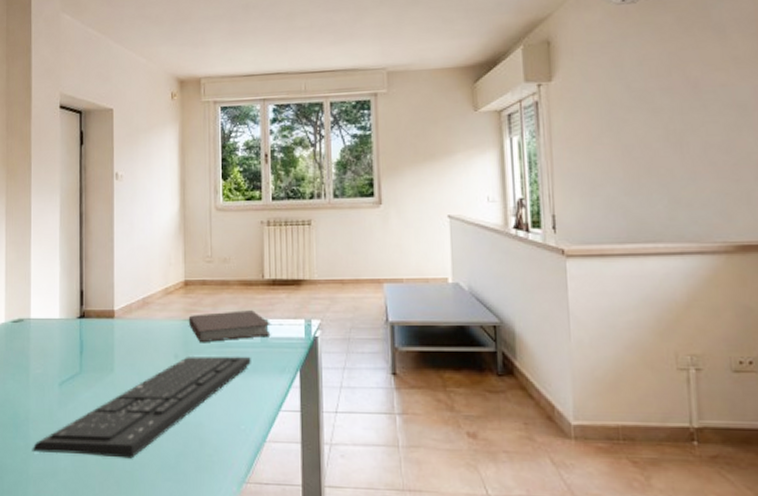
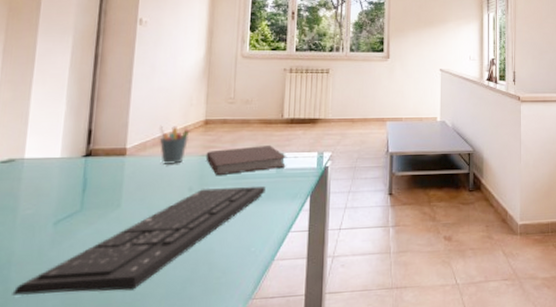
pen holder: none [143,286,171,328] -> present [159,125,190,164]

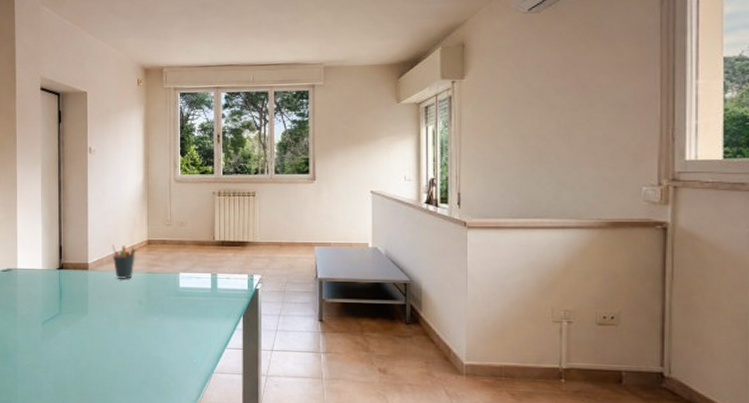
keyboard: present [12,185,266,296] -> none [20,303,203,384]
notebook: present [205,145,288,175] -> none [150,266,221,291]

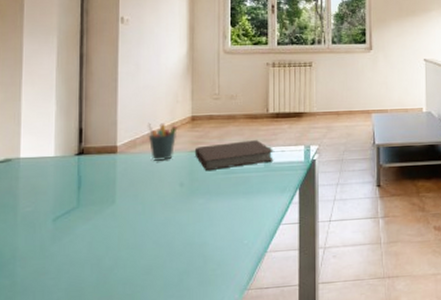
notebook: none [150,266,221,291] -> present [194,140,275,170]

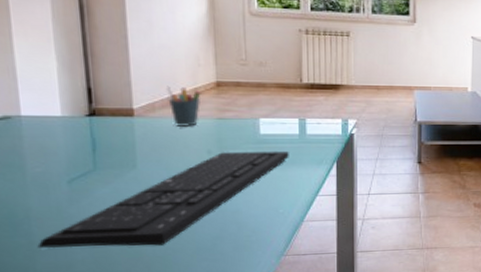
keyboard: none [19,179,255,289] -> present [37,150,289,248]
notebook: present [194,140,275,170] -> none [221,111,310,139]

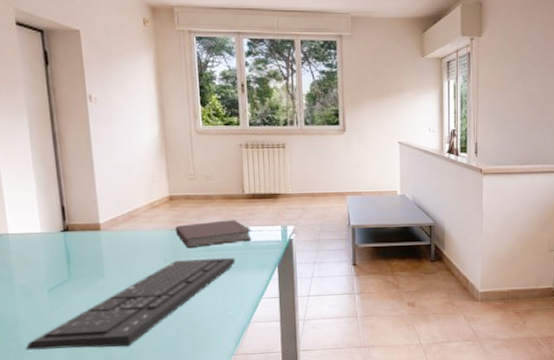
pen holder: present [167,86,201,126] -> none [127,201,157,238]
notebook: none [221,111,310,139] -> present [174,220,253,248]

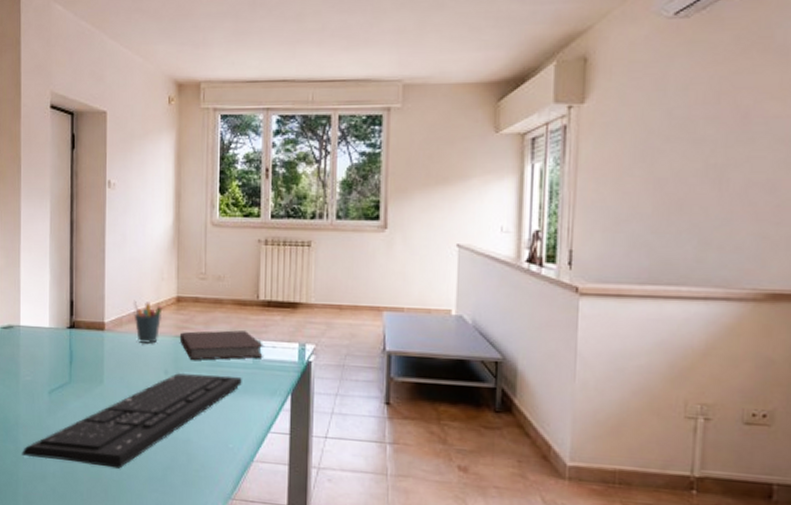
pen holder: none [127,201,157,238] -> present [134,300,163,344]

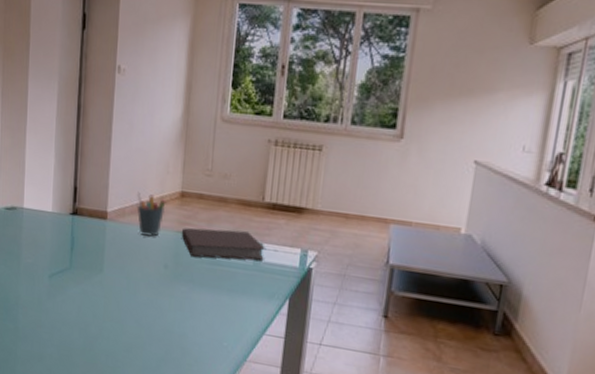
keyboard: present [21,373,242,469] -> none [20,268,241,356]

